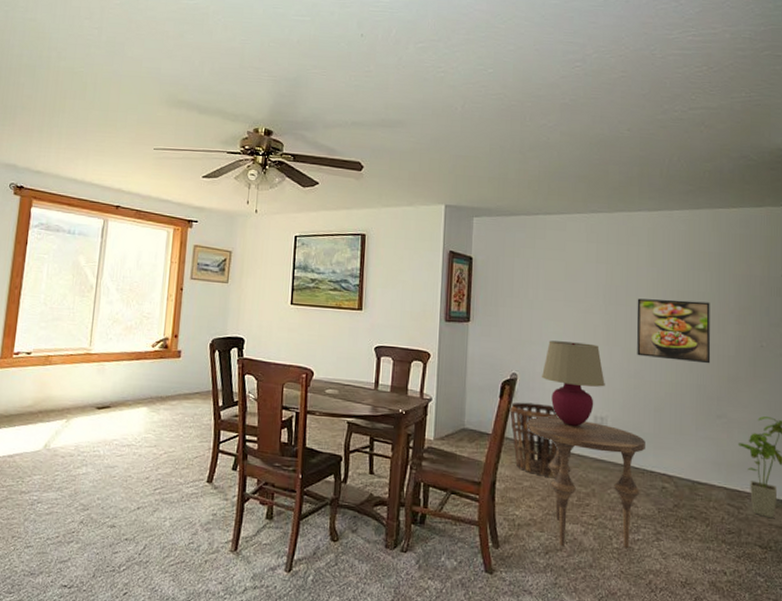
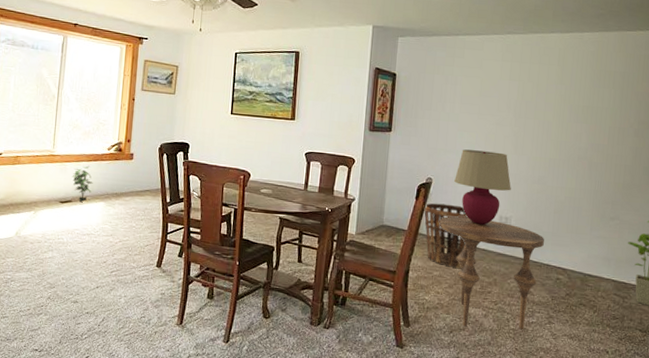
potted plant: none [110,365,135,407] -> present [72,165,93,202]
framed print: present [636,298,711,364] -> none [541,112,612,172]

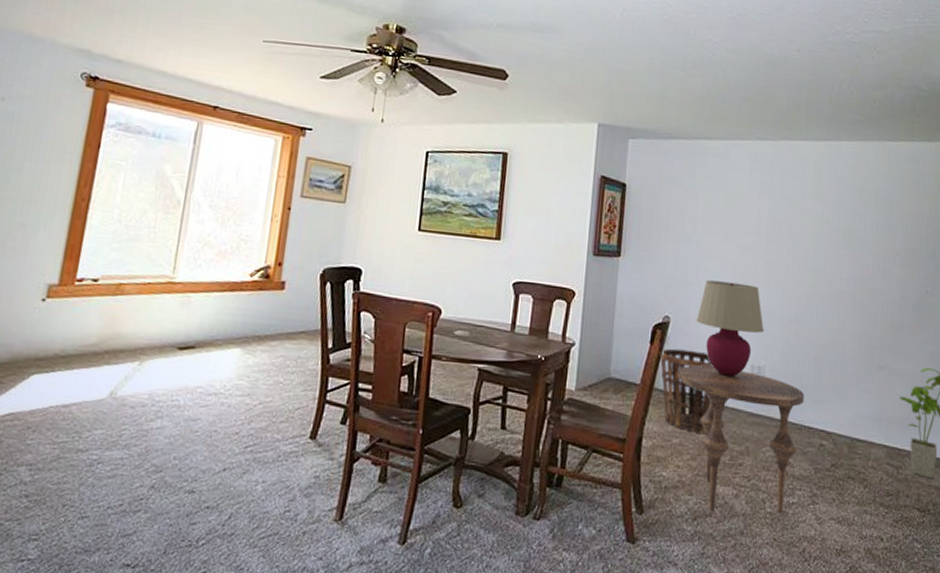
potted plant: present [72,165,93,202] -> none [197,297,227,348]

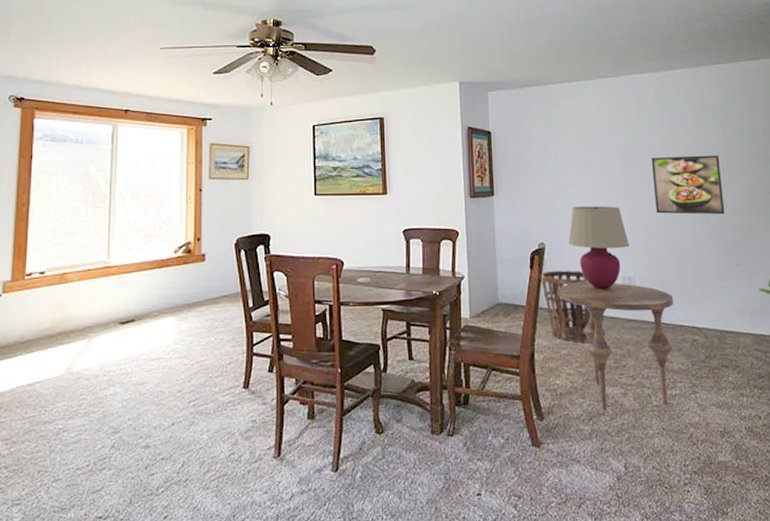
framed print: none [798,236,876,310] -> present [651,155,725,215]

